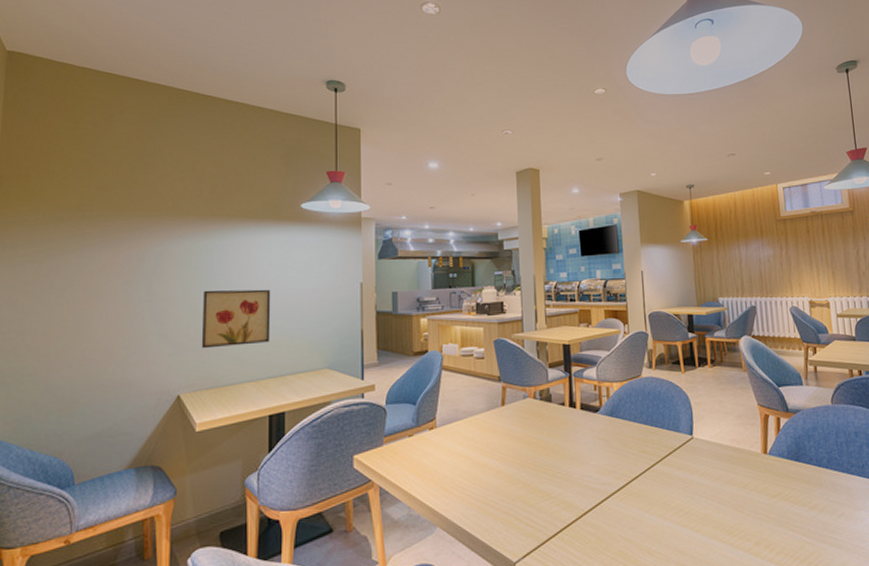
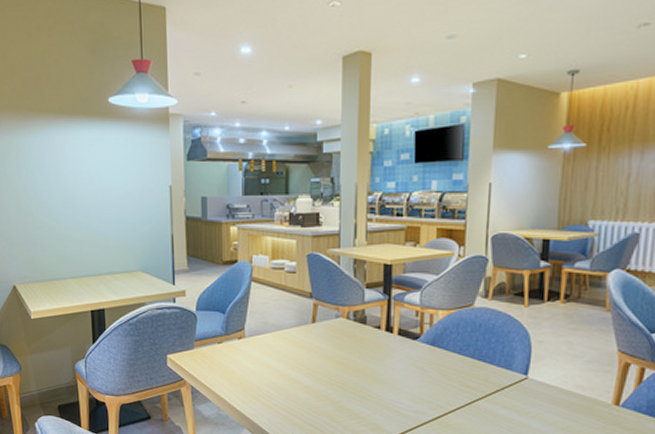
wall art: present [201,289,271,349] -> none [26,188,88,244]

